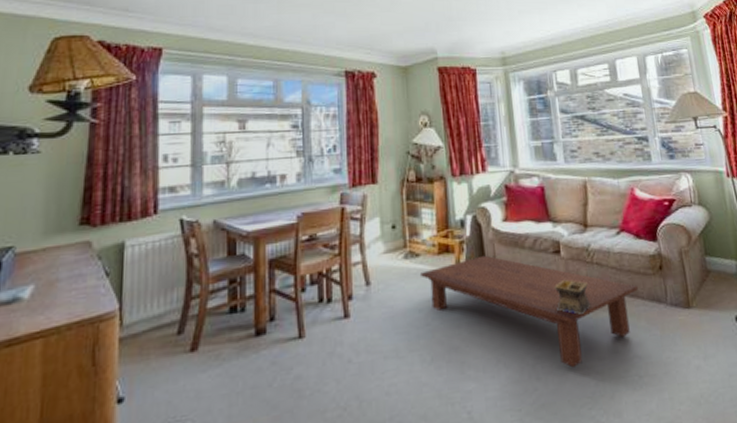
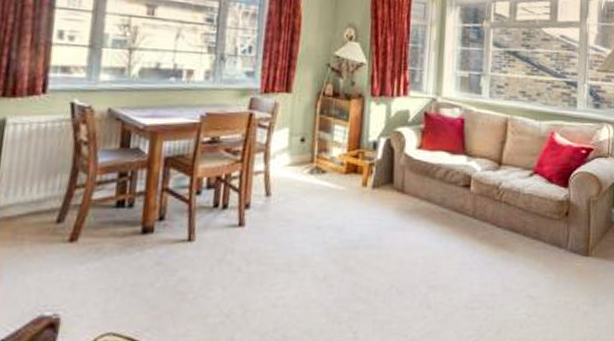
coffee table: present [419,255,638,368] -> none [323,180,541,300]
decorative box: present [555,280,591,315] -> none [458,215,493,250]

